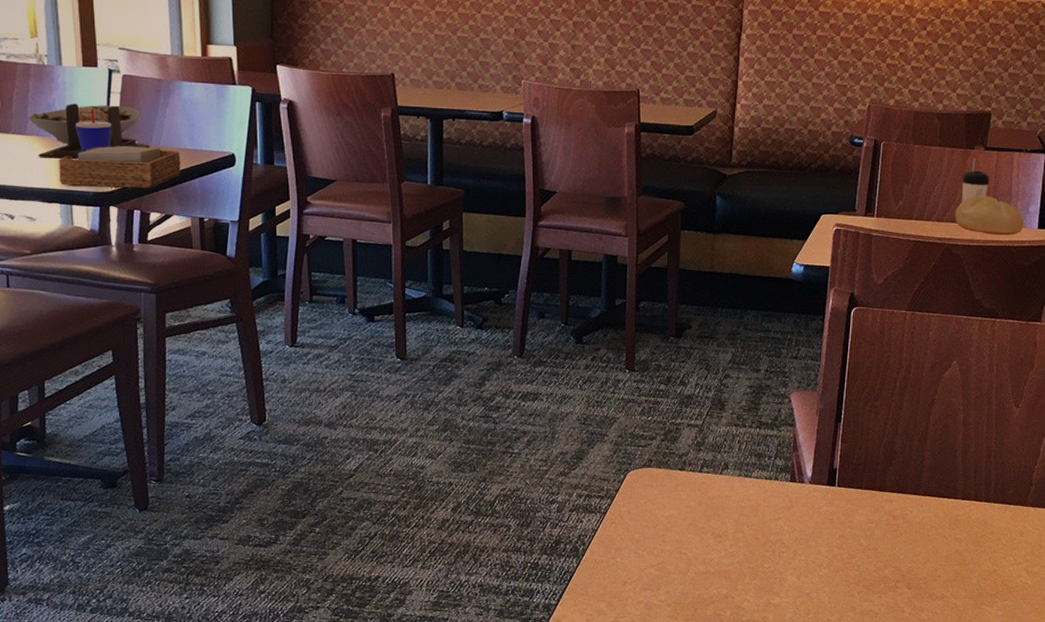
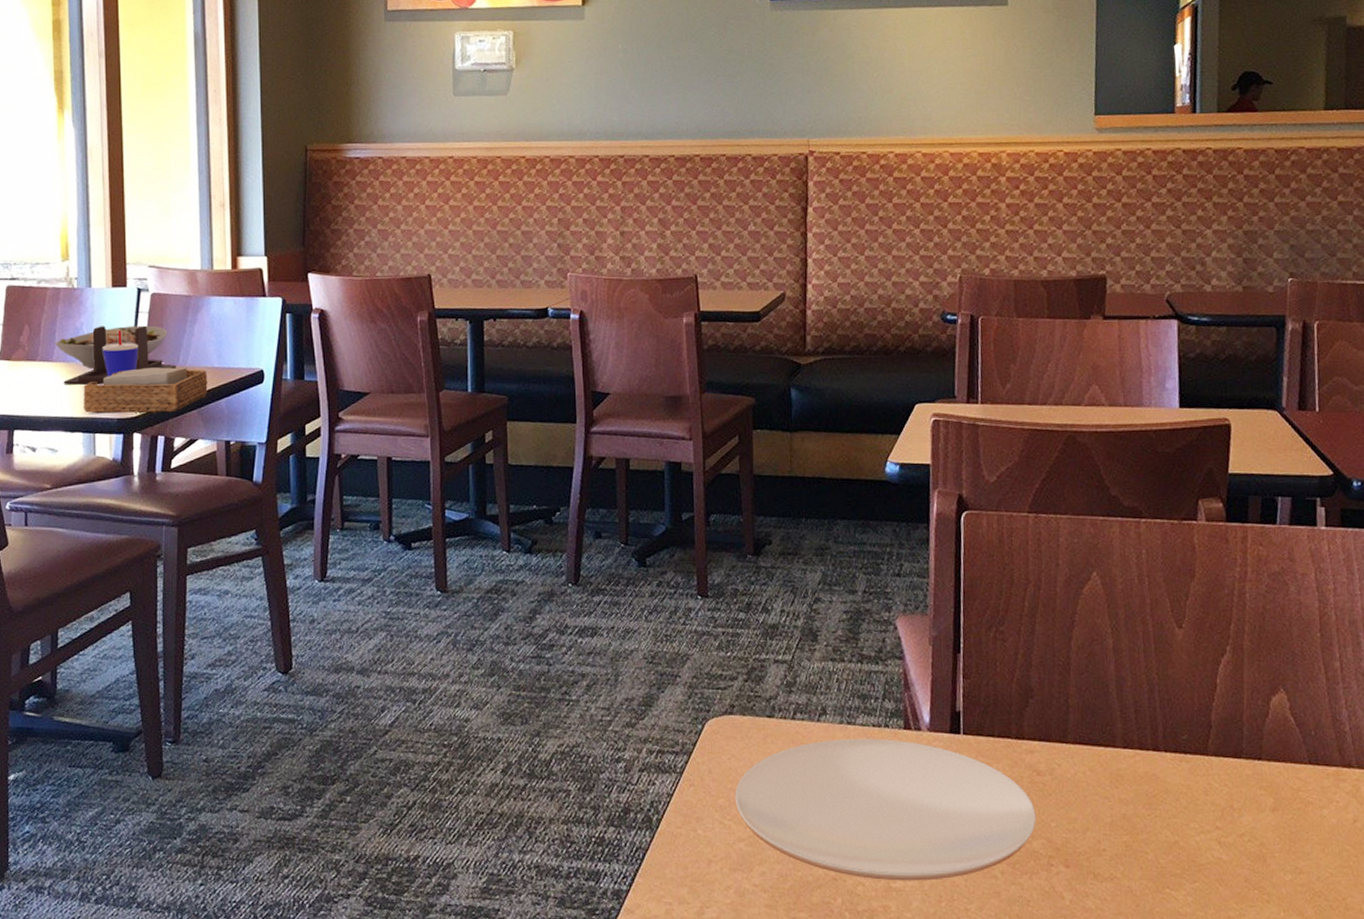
plate: none [648,488,889,599] -> present [734,738,1037,881]
bread roll: present [955,195,1024,236] -> none [1075,371,1162,419]
beverage cup: present [962,158,990,203] -> none [1079,329,1114,382]

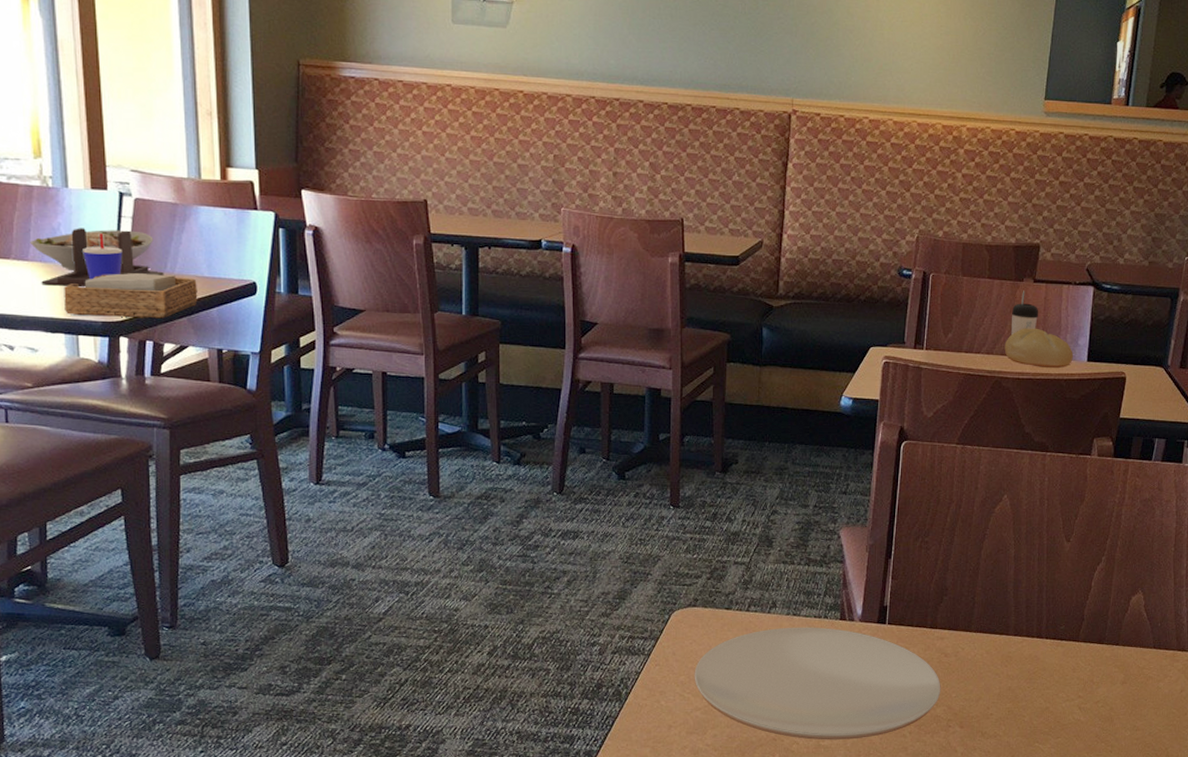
bread roll: none [1075,371,1162,419] -> present [1004,328,1073,369]
beverage cup: none [1079,329,1114,382] -> present [1011,290,1039,336]

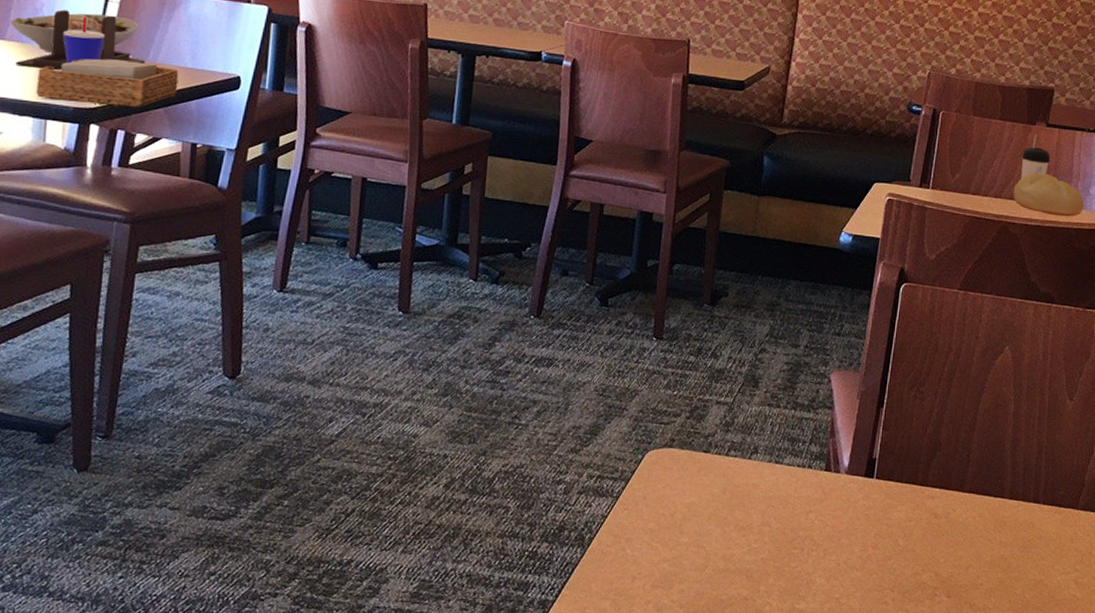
plate: present [694,627,941,740] -> none [664,475,929,604]

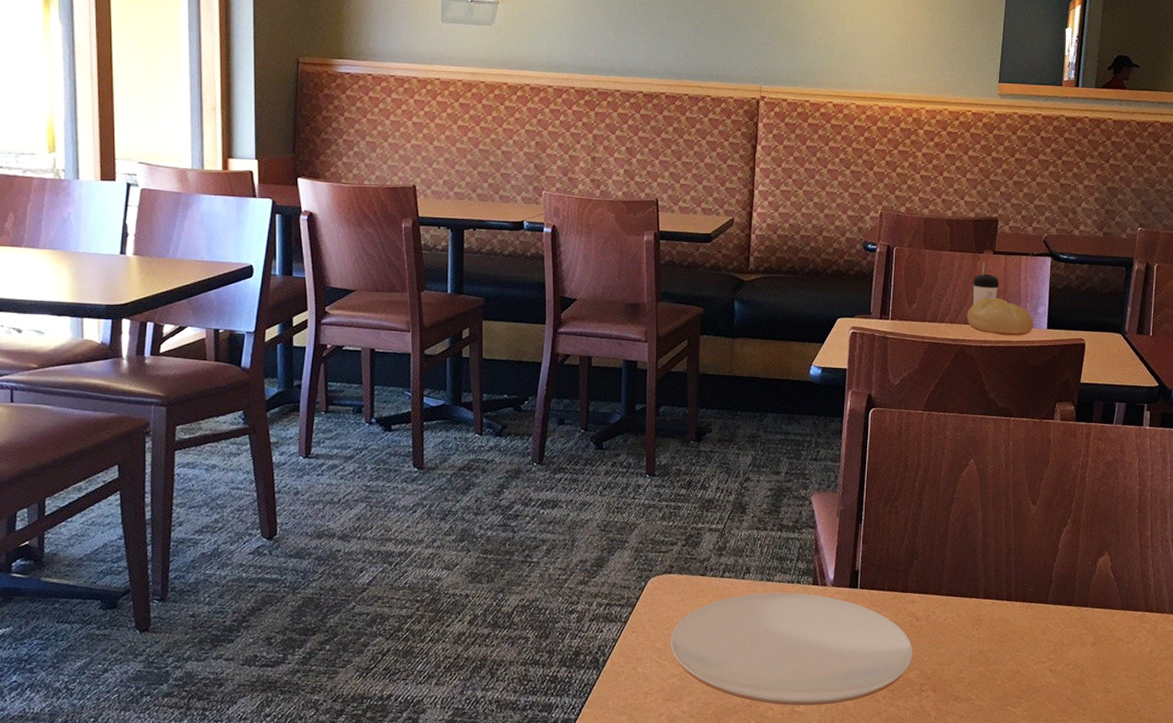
salad: present [9,13,139,53] -> none [41,218,157,257]
napkin holder: present [15,9,146,70] -> none [50,217,167,272]
napkin holder: present [36,58,179,108] -> none [71,259,197,301]
beverage cup: present [63,17,105,64] -> none [90,222,128,266]
plate: none [664,475,929,604] -> present [670,592,913,706]

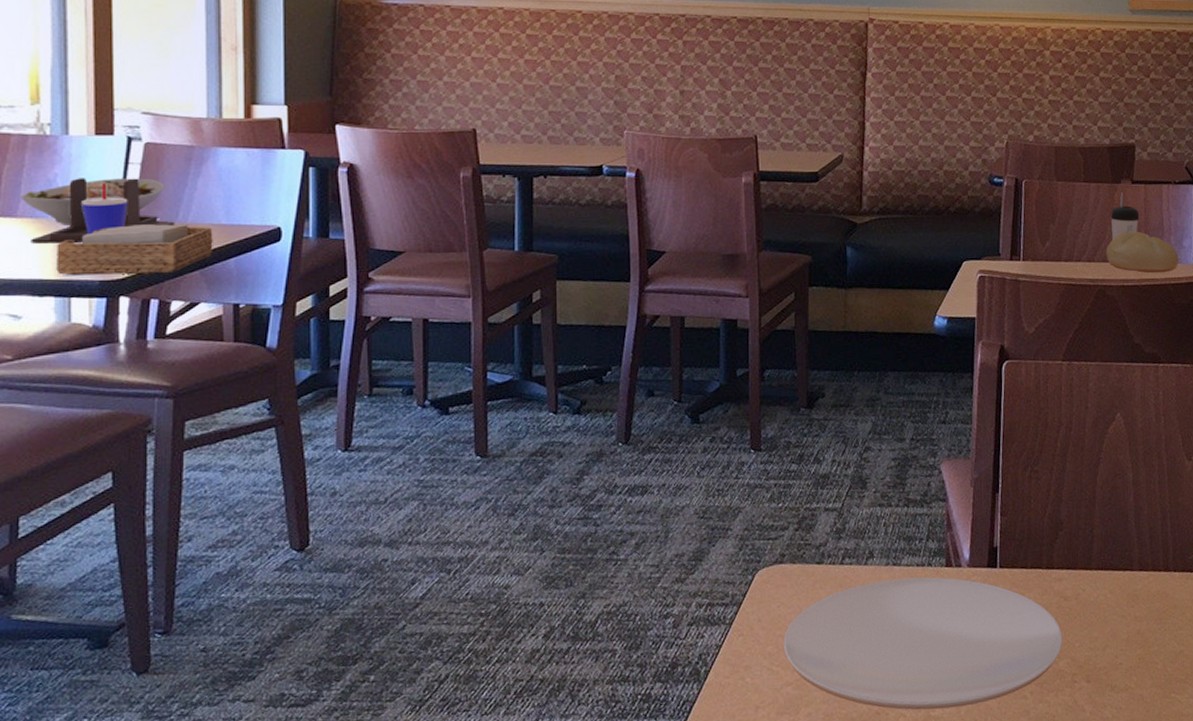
salad: none [41,218,157,257] -> present [20,178,165,226]
napkin holder: none [50,217,167,272] -> present [30,178,175,244]
napkin holder: none [71,259,197,301] -> present [56,224,213,276]
beverage cup: none [90,222,128,266] -> present [81,183,128,235]

